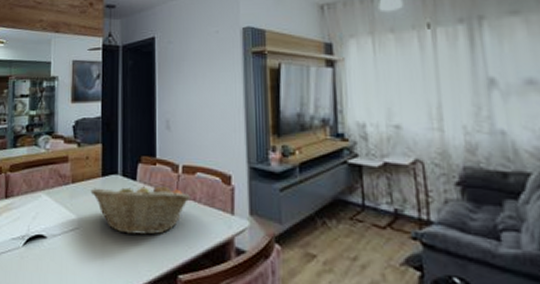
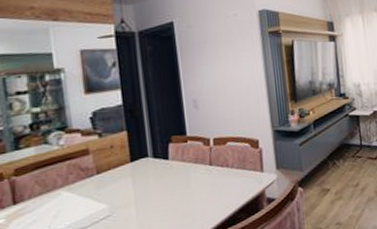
fruit basket: present [90,182,190,236] -> none [119,159,223,210]

